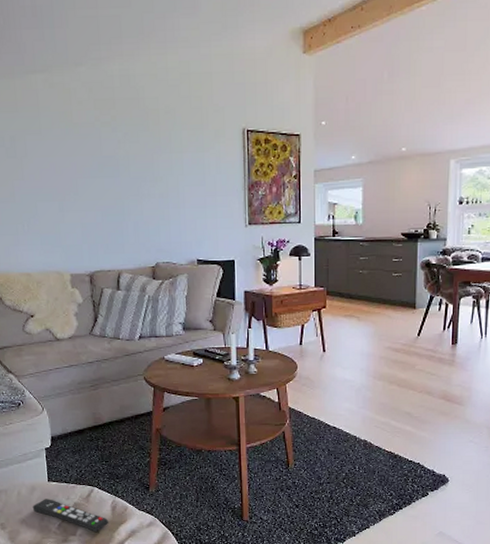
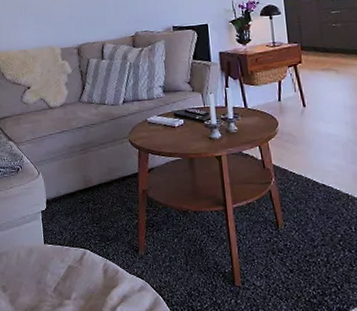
remote control: present [32,499,108,532] -> none [30,261,101,296]

